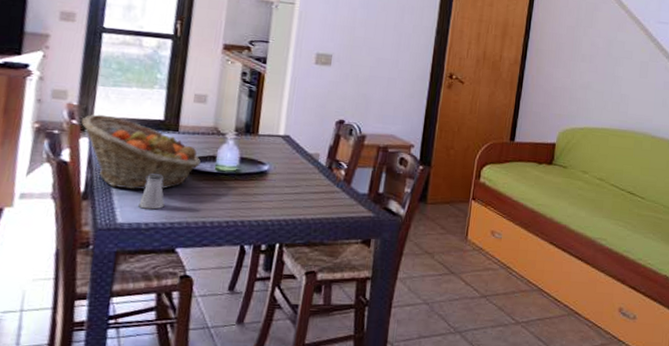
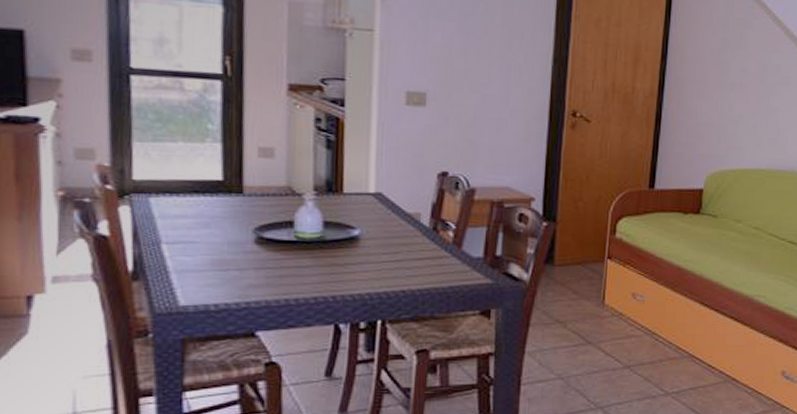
fruit basket: present [81,114,201,190] -> none [117,176,275,266]
saltshaker: present [138,174,165,210] -> none [204,246,236,288]

